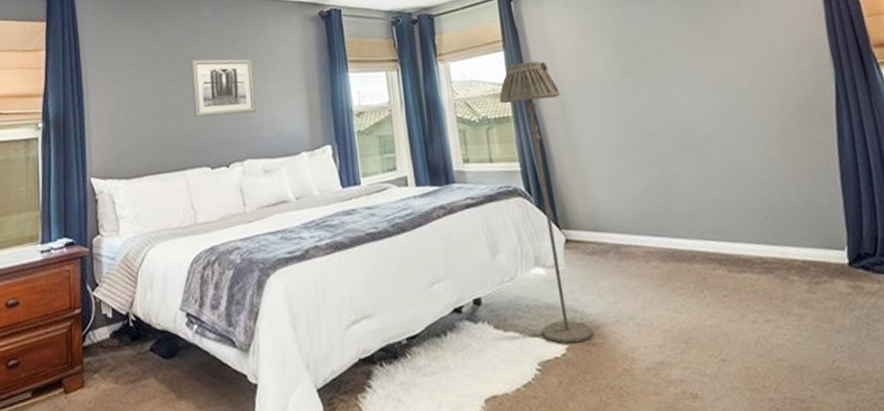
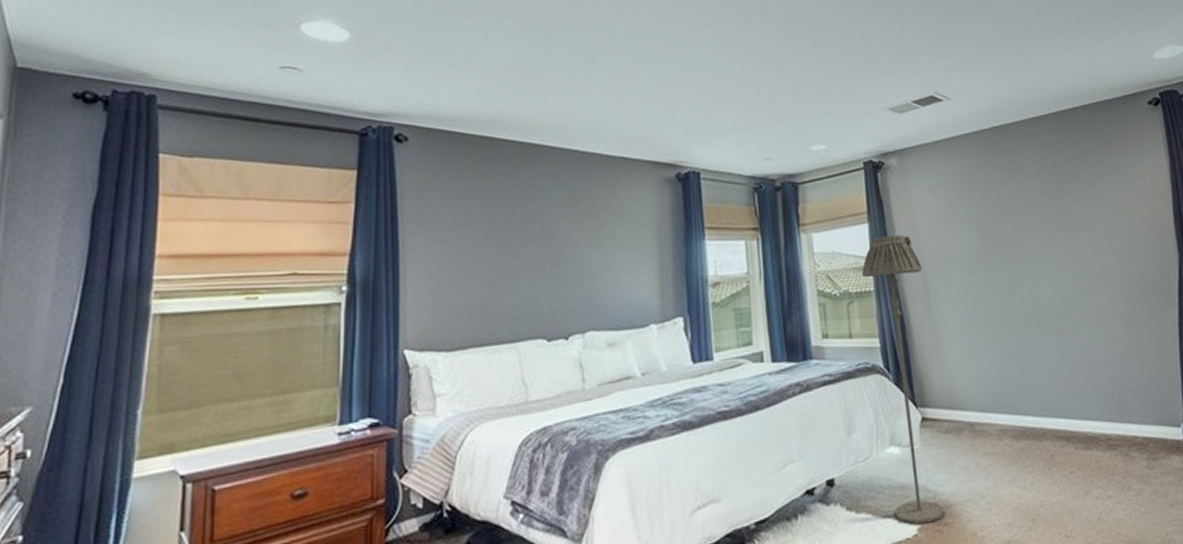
wall art: present [190,58,257,118] -> none [528,219,602,285]

